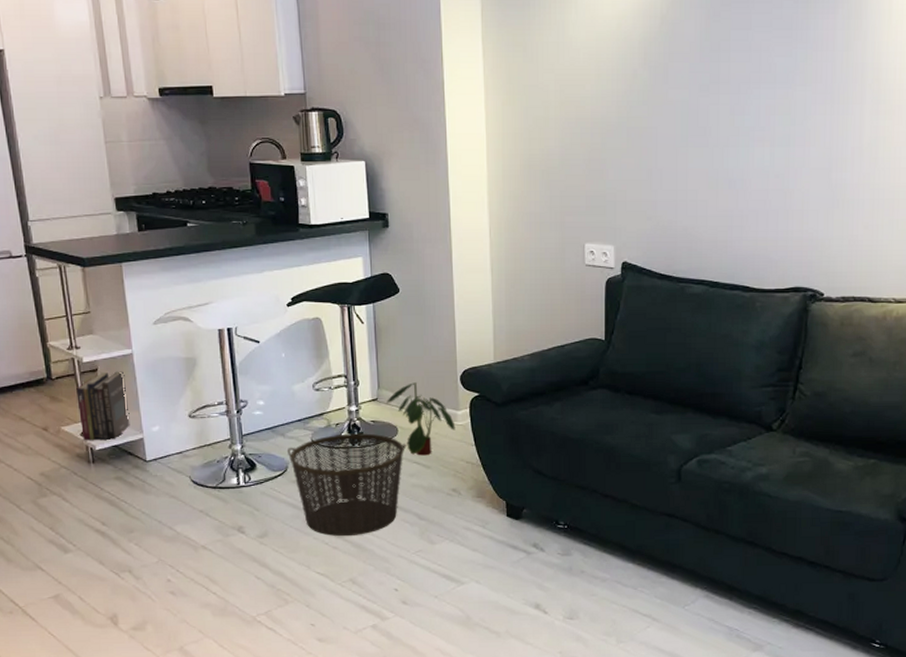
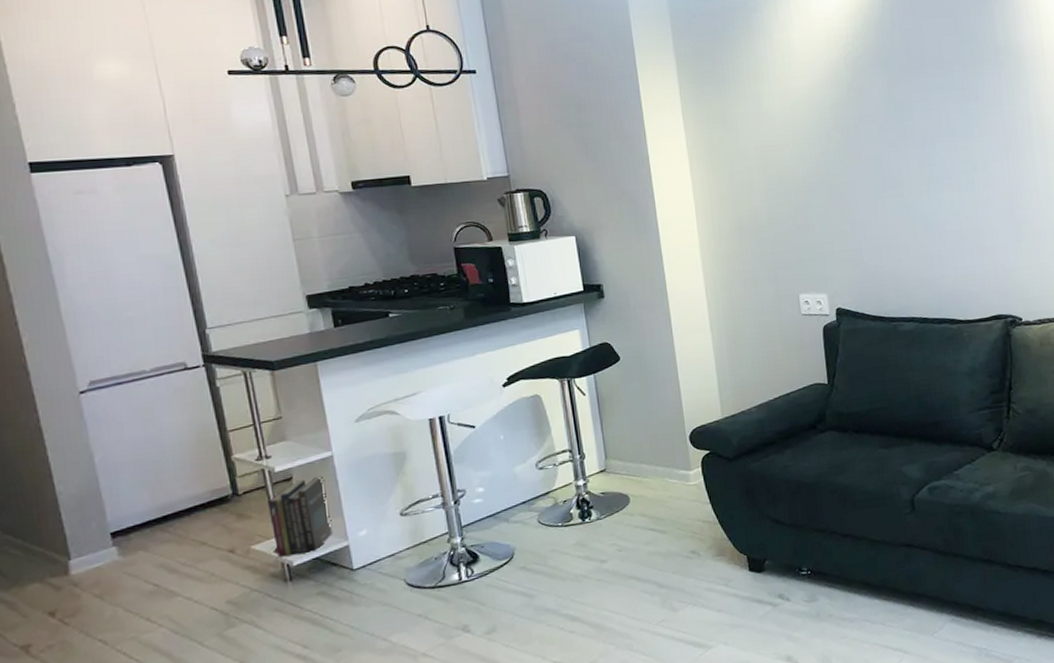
basket: present [286,433,407,536] -> none [512,505,640,620]
plant: present [387,382,456,456] -> none [615,448,689,522]

